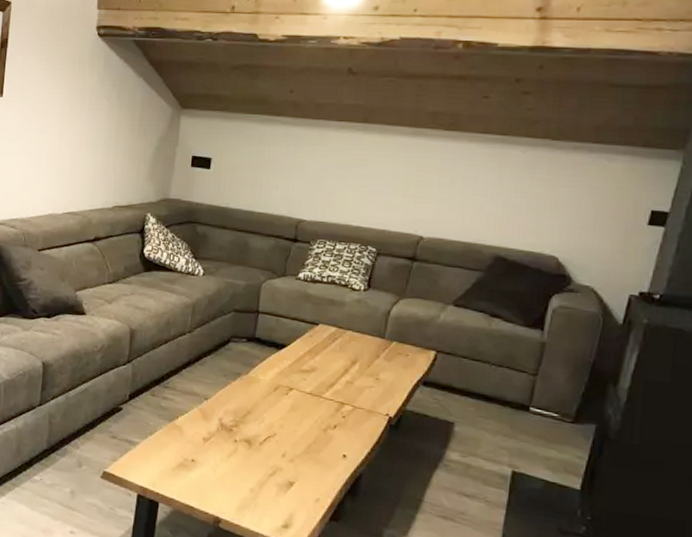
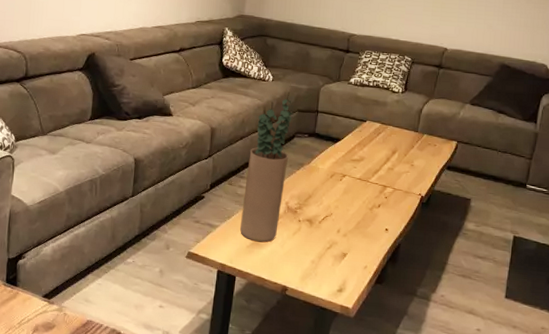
vase: none [163,288,228,465] -> present [239,92,293,243]

